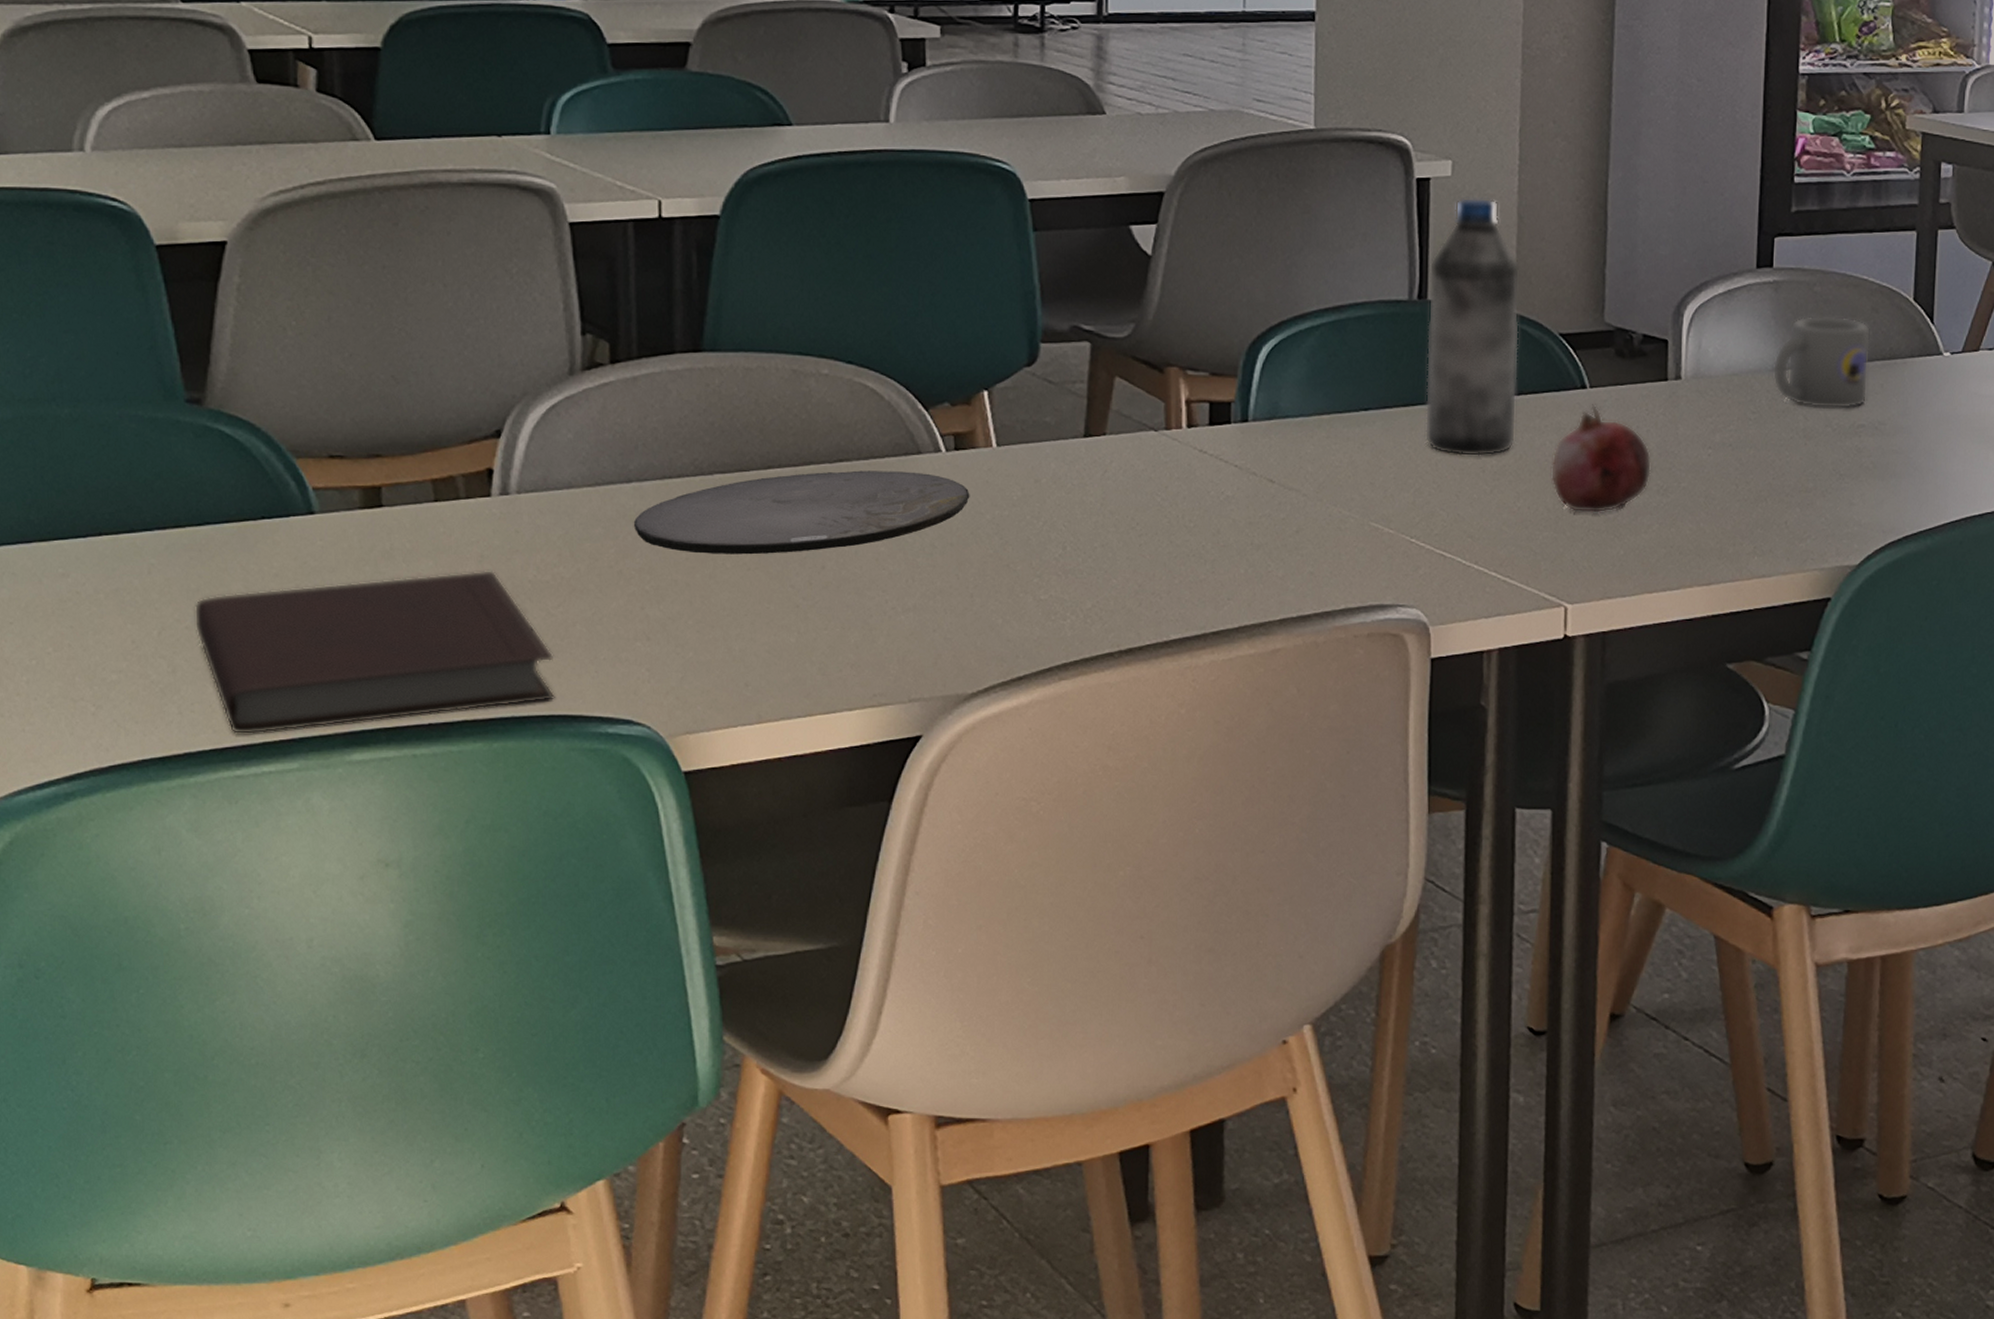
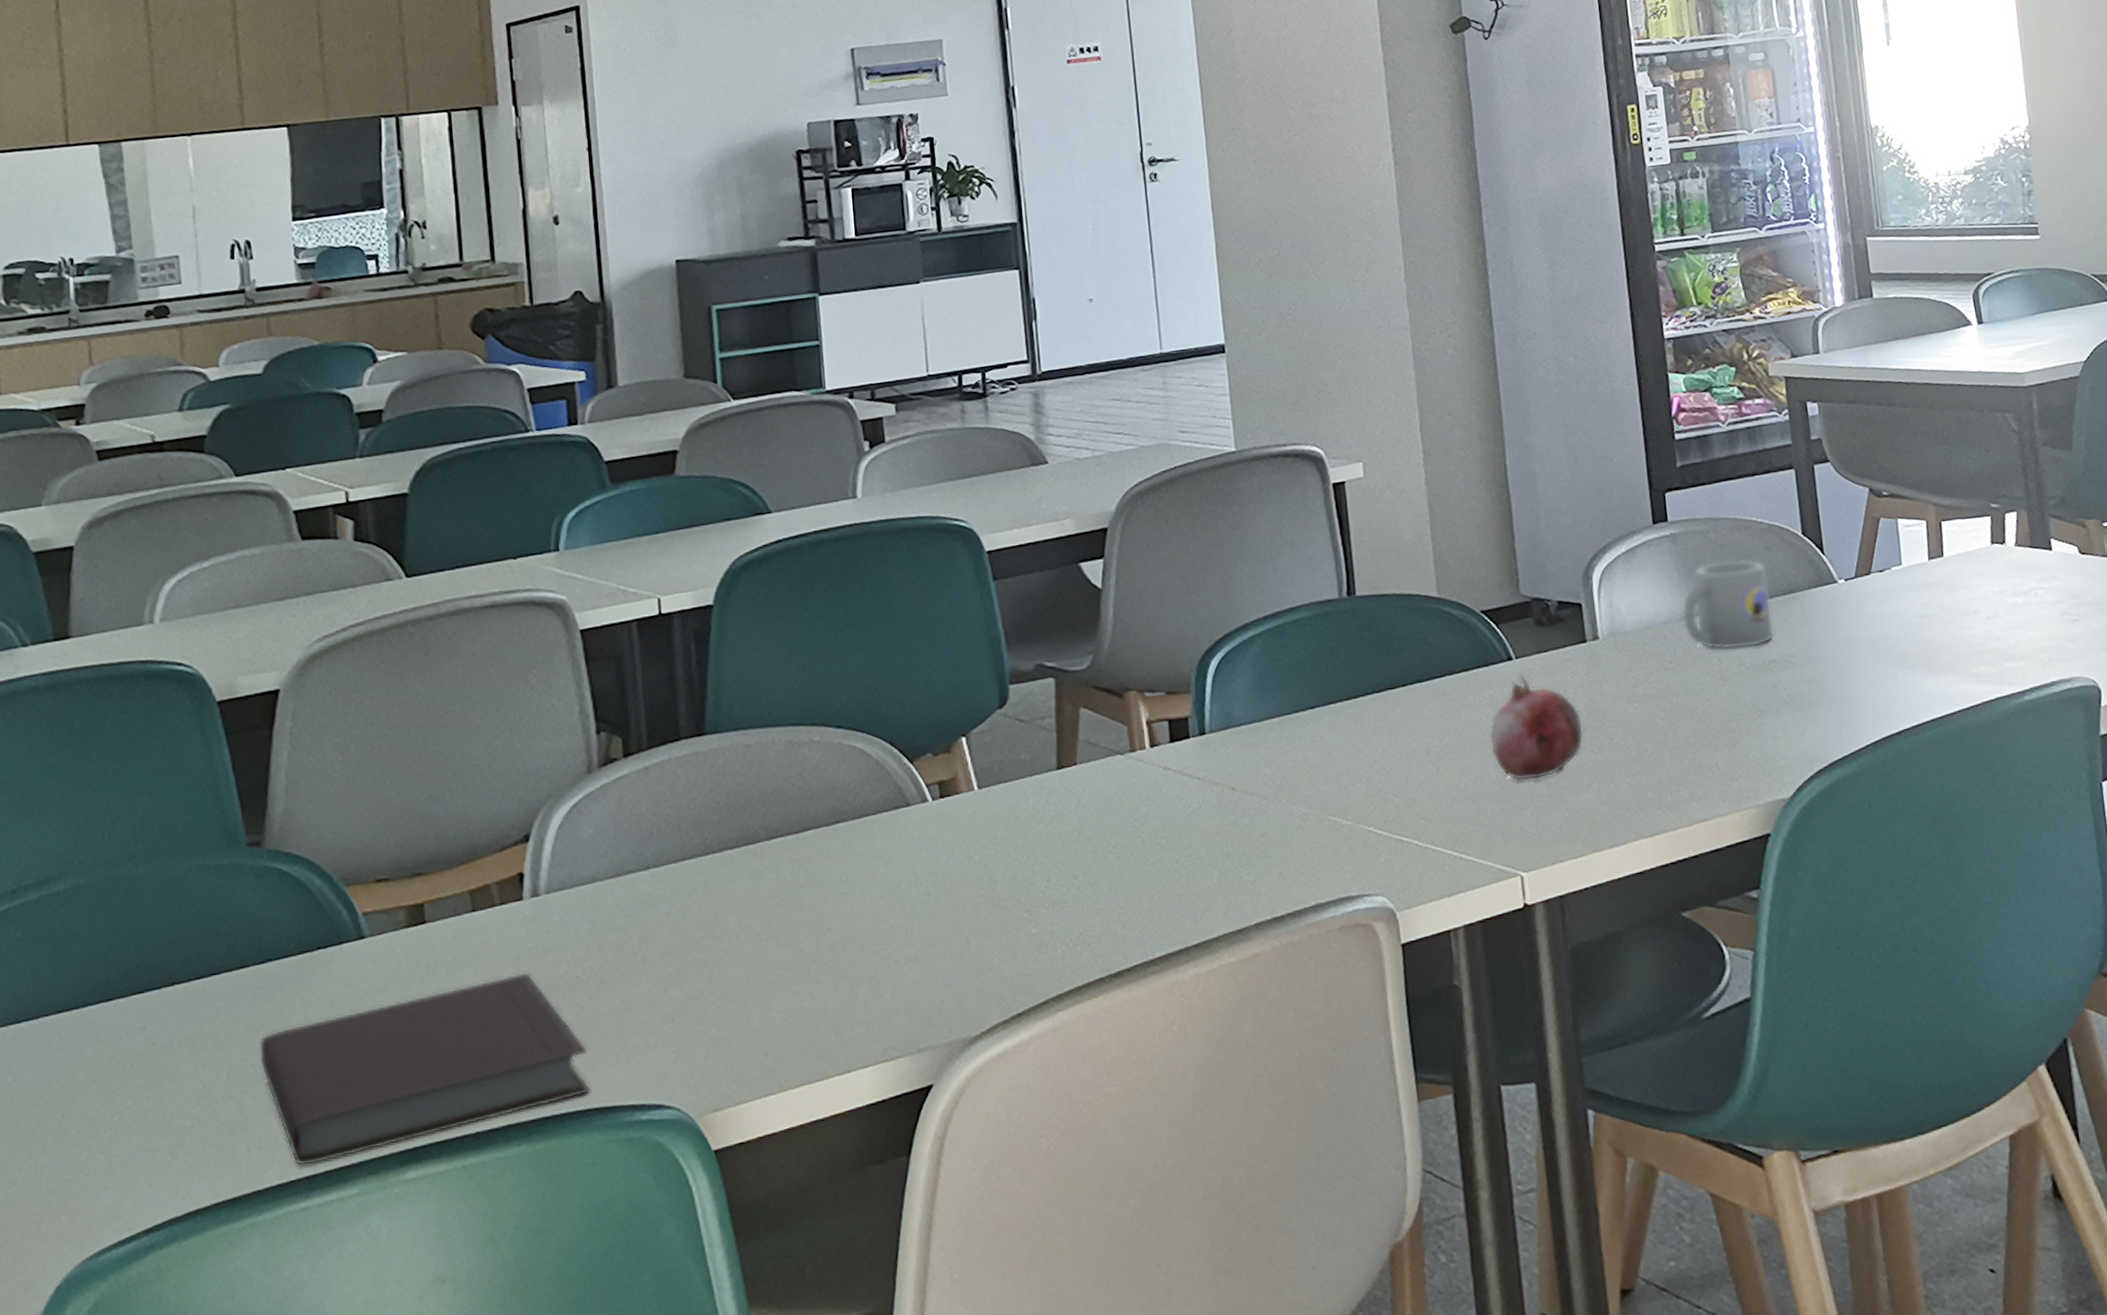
plate: present [634,470,970,555] -> none [654,824,958,931]
water bottle: present [1425,197,1520,457] -> none [1354,493,1454,741]

